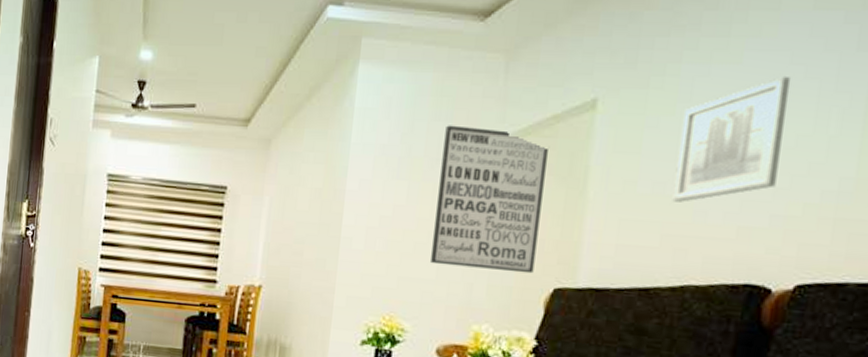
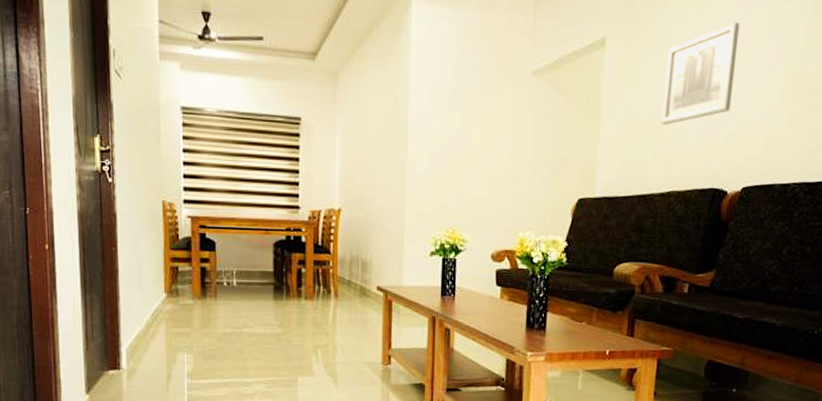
wall art: present [431,125,548,274] -> none [483,60,570,187]

